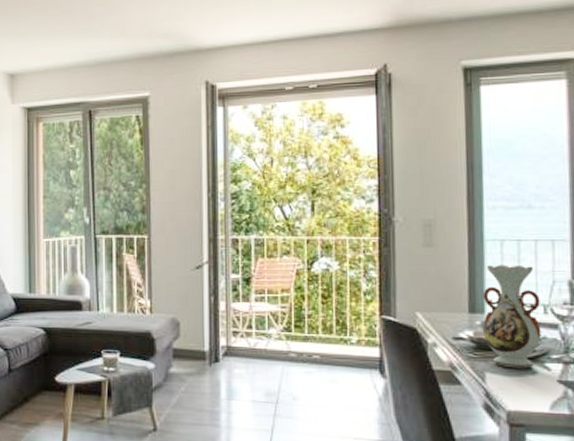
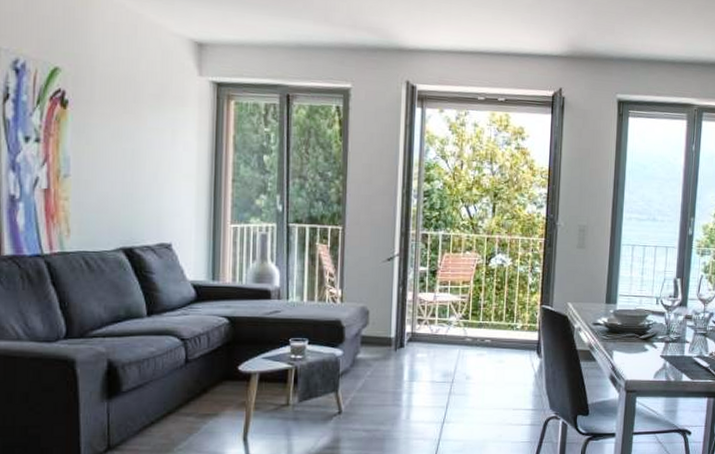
vase: present [482,264,541,369] -> none [614,264,655,347]

